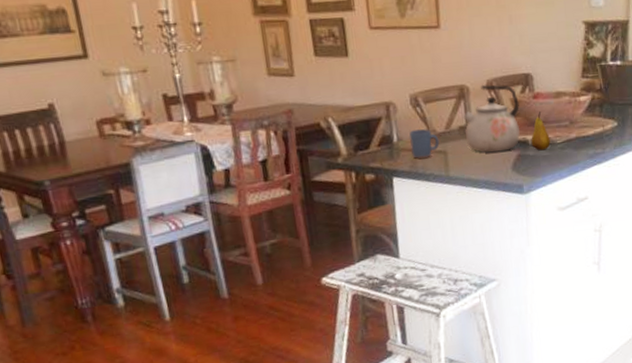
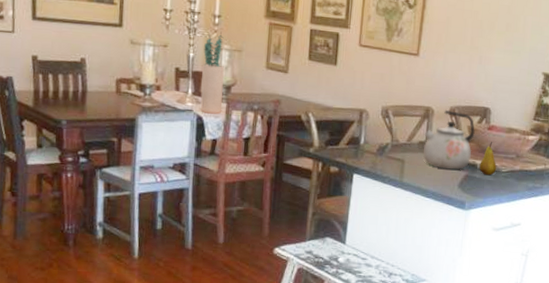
vase: none [189,42,228,142] -> present [200,32,224,115]
mug: present [409,129,440,159] -> none [374,137,400,162]

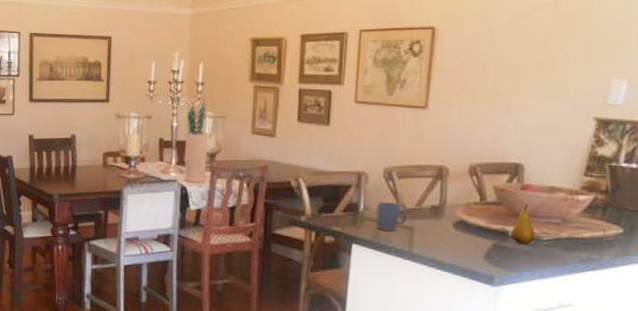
mug: none [374,137,400,162] -> present [376,202,408,231]
kettle: present [422,109,475,170] -> none [436,168,504,238]

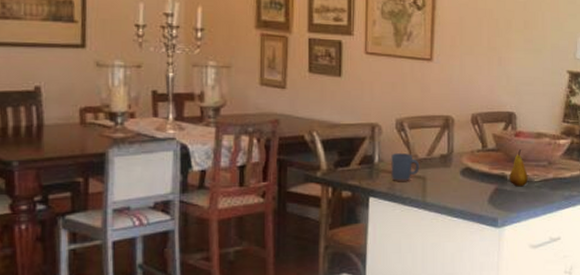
vase: present [184,99,208,184] -> none [183,47,211,141]

